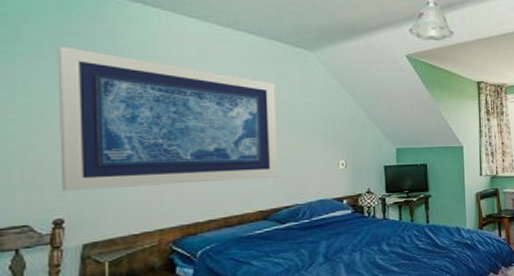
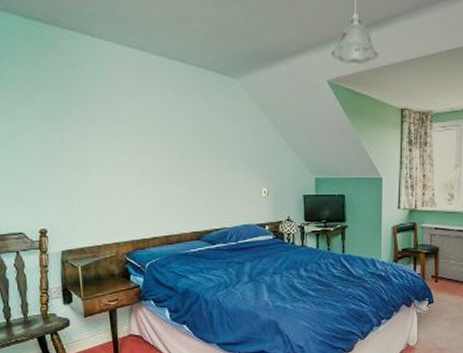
wall art: present [57,46,279,191] -> none [28,78,209,206]

